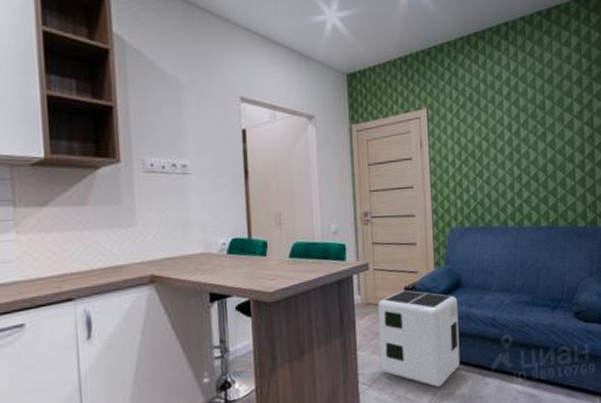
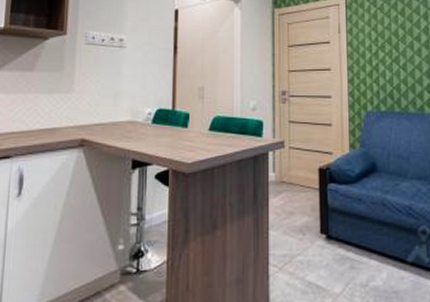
air purifier: present [377,289,461,387] -> none [291,170,375,276]

